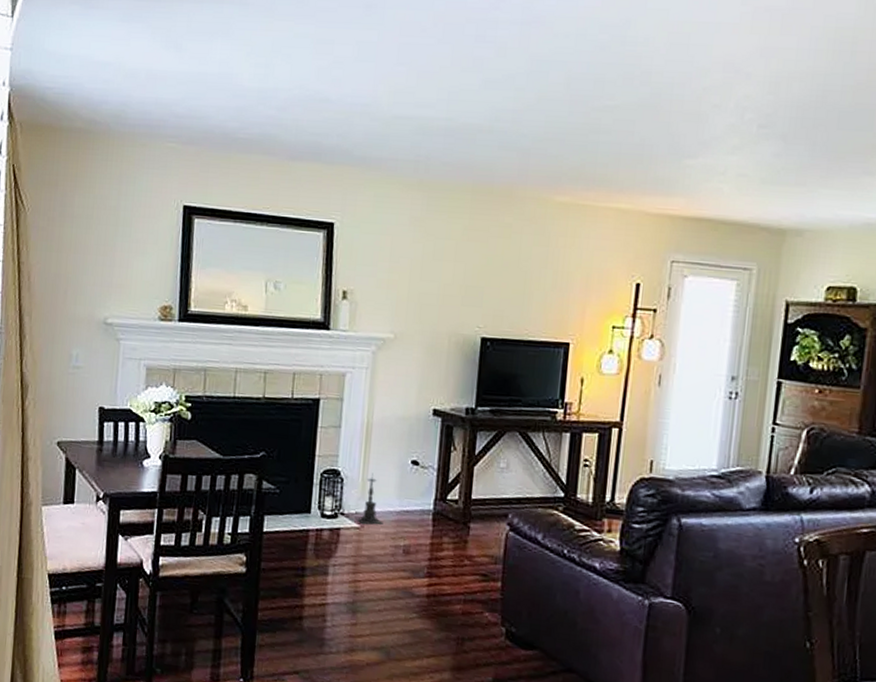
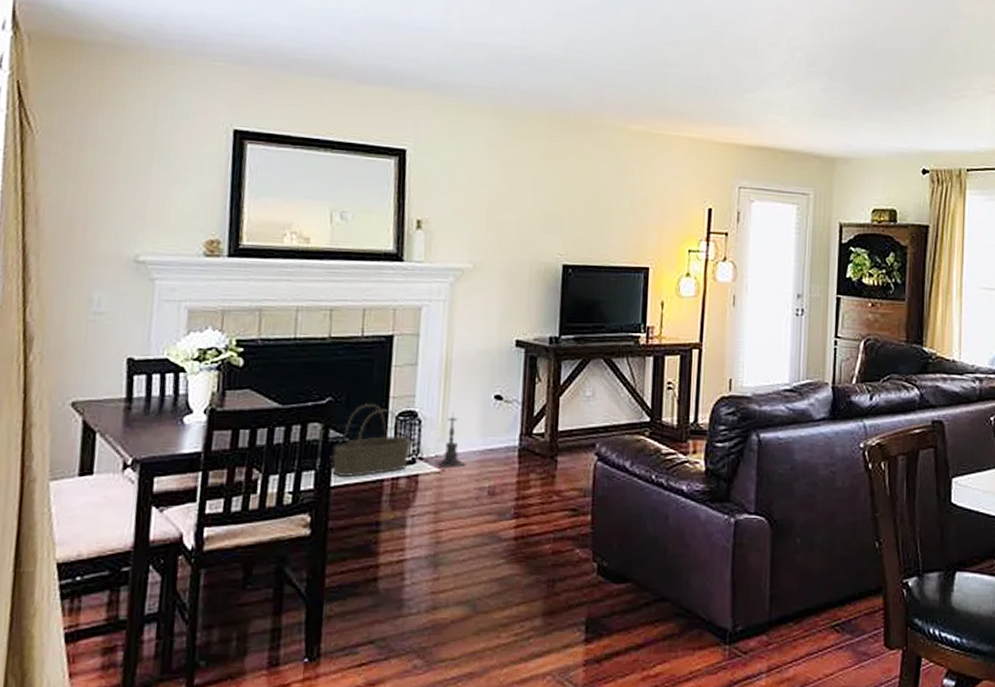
basket: none [263,460,335,525] -> present [330,403,412,477]

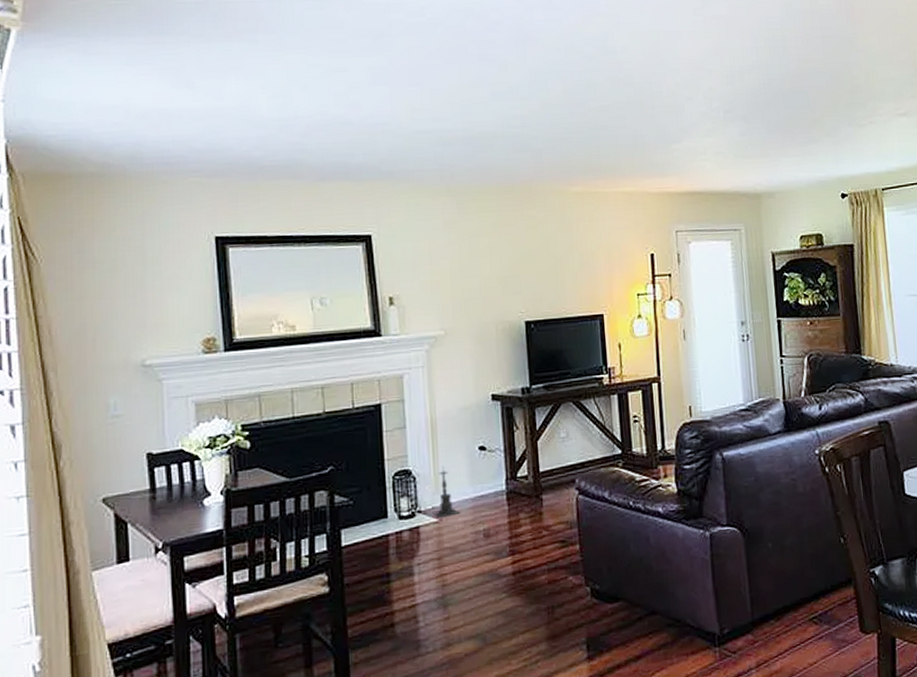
basket: present [330,403,412,477] -> none [338,467,411,536]

